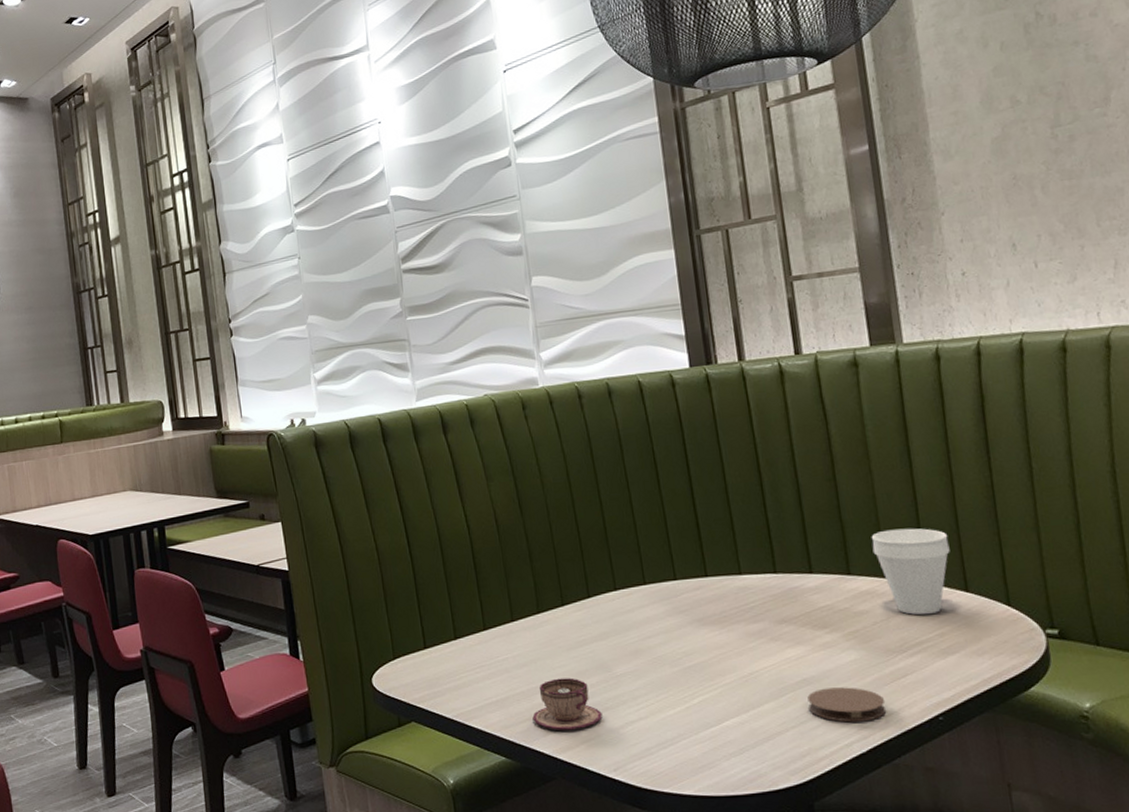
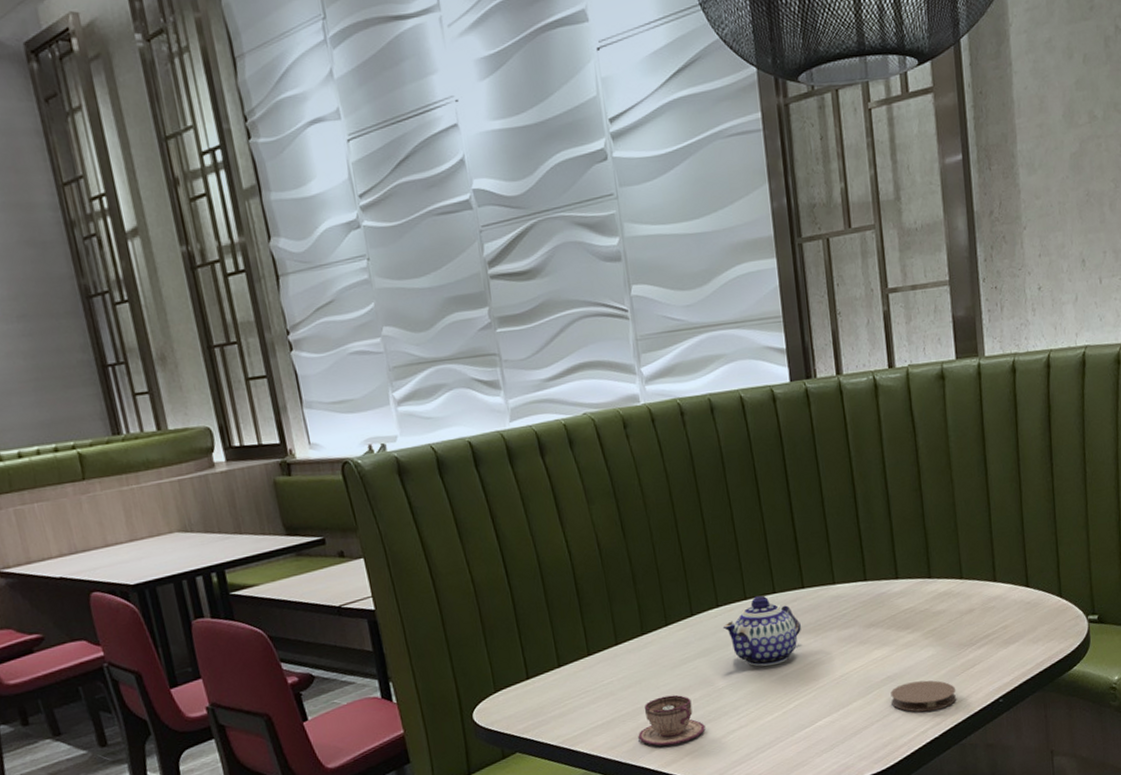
teapot: none [620,581,706,657] -> present [722,595,802,667]
cup: present [871,528,950,615] -> none [950,531,1016,611]

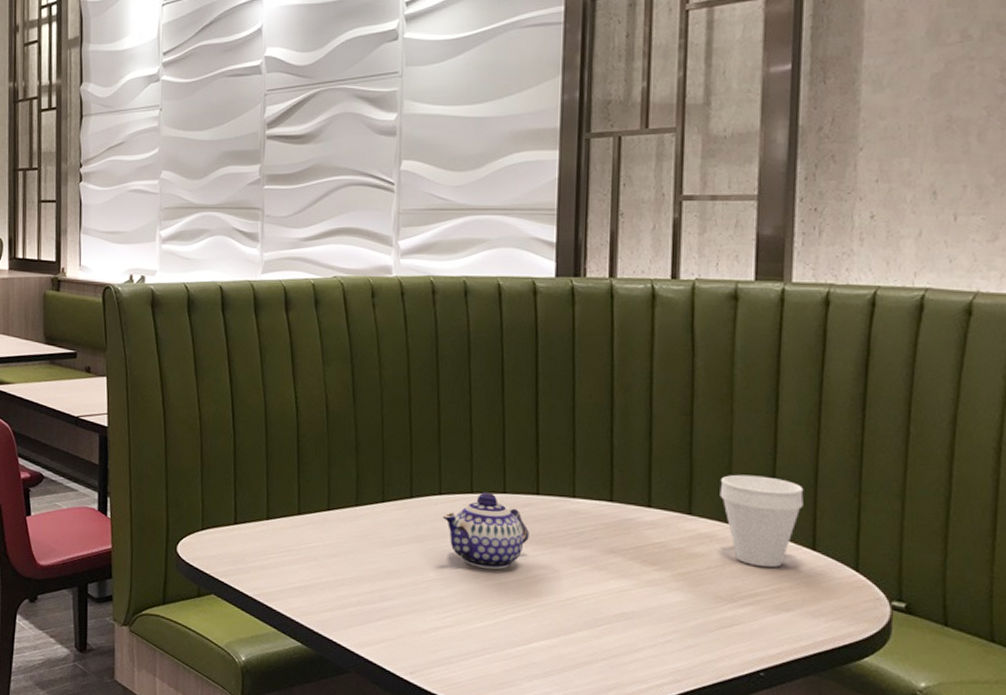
teacup: present [638,694,706,746] -> none [335,573,407,627]
coaster: present [890,680,957,712] -> none [623,625,706,665]
cup: none [950,531,1016,611] -> present [720,474,804,568]

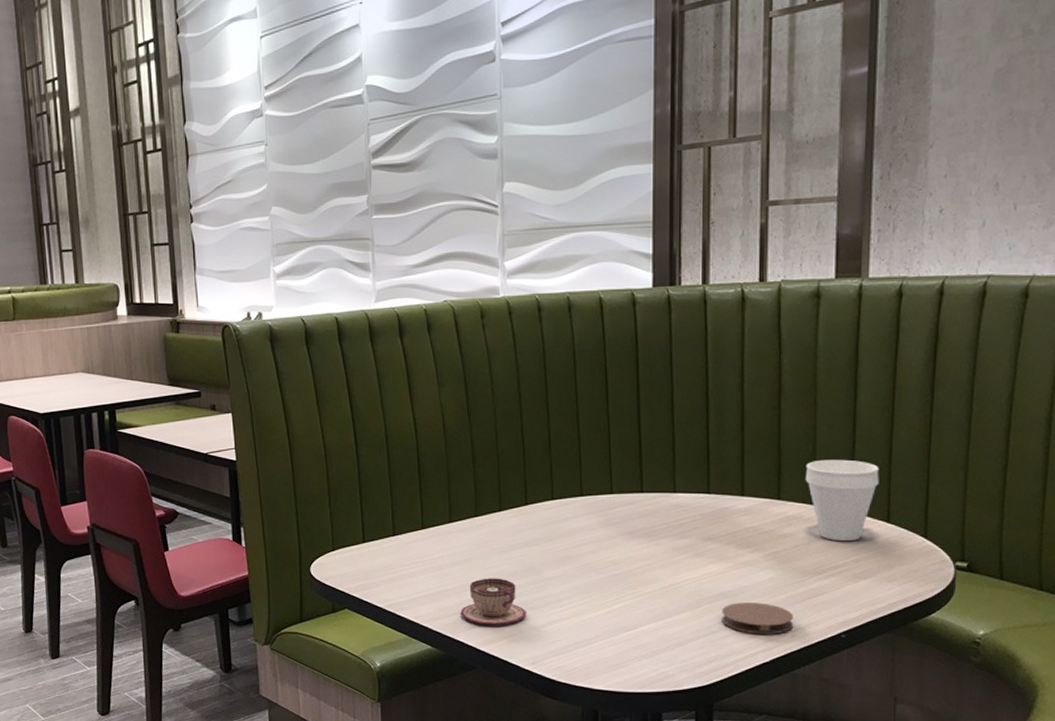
teacup: none [335,573,407,627] -> present [460,578,527,625]
teapot: present [442,492,530,570] -> none [555,494,636,565]
coaster: none [623,625,706,665] -> present [722,602,794,635]

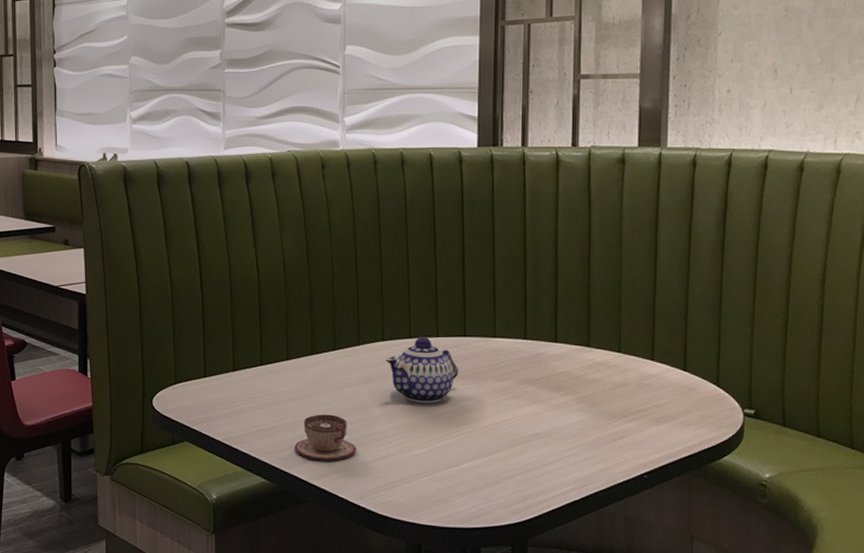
teapot: none [555,494,636,565] -> present [385,337,459,404]
coaster: present [722,602,794,635] -> none [536,443,602,474]
cup: present [805,459,880,542] -> none [612,311,677,388]

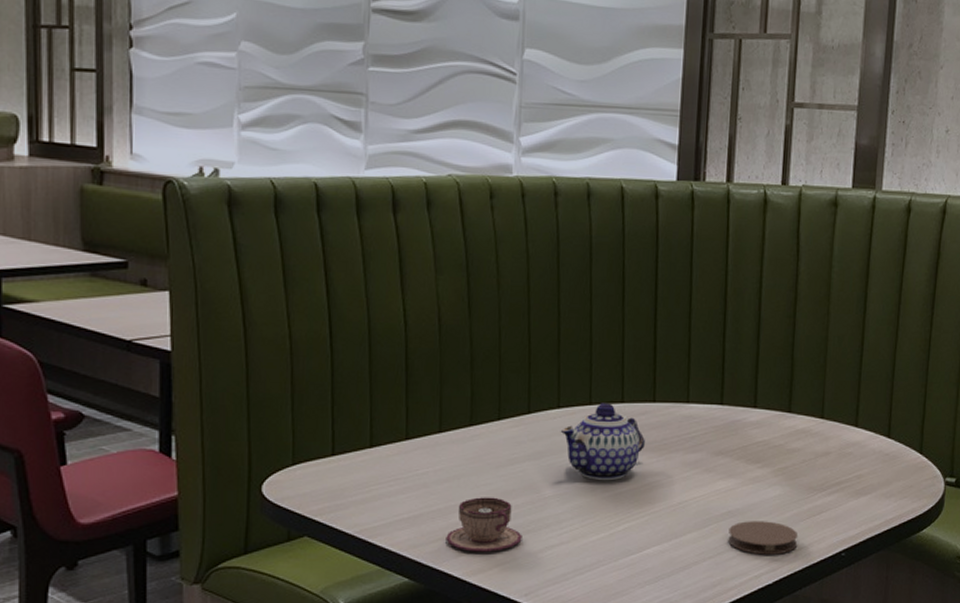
coaster: none [536,443,602,474] -> present [728,521,799,555]

